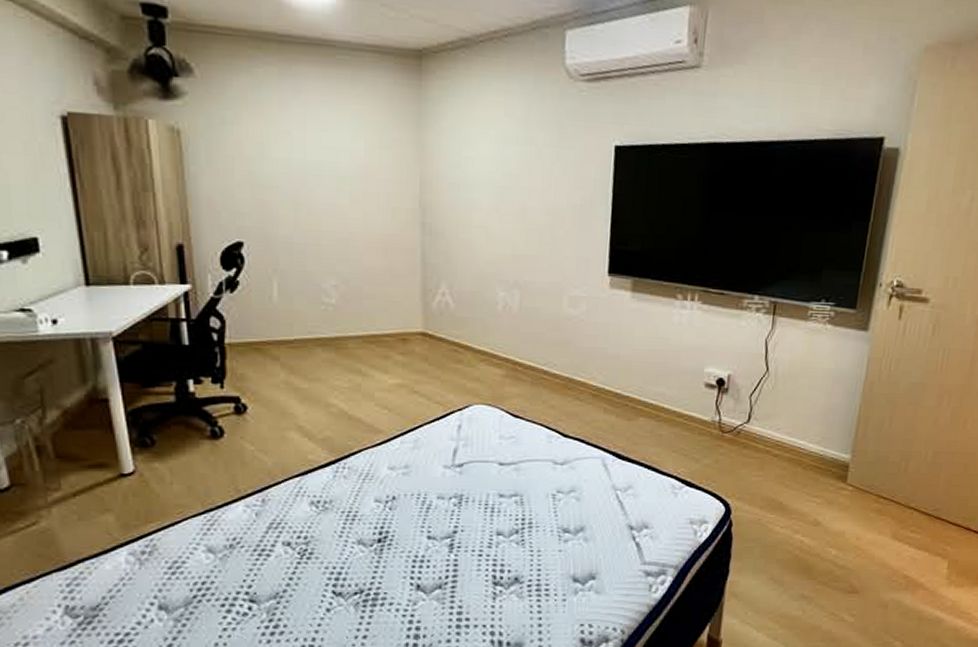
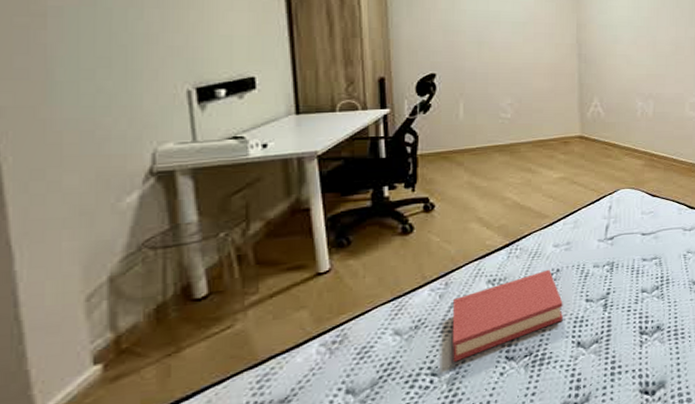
hardback book: none [272,495,400,590] -> present [453,269,563,362]

